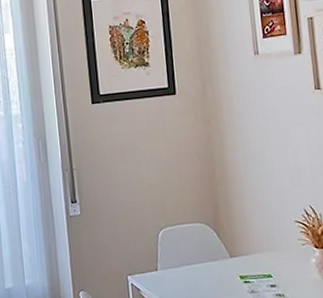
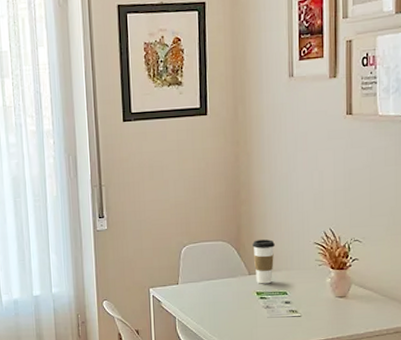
coffee cup: none [231,219,256,267] -> present [252,239,275,284]

